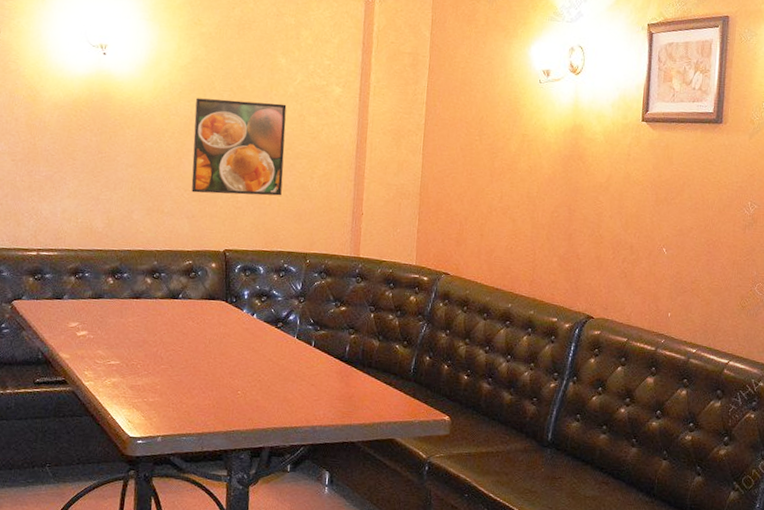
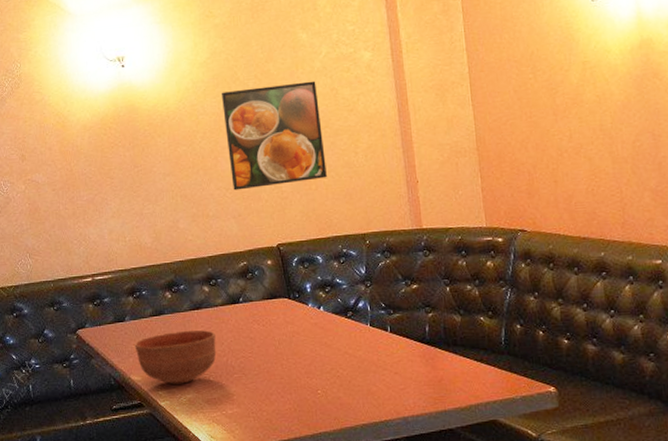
bowl: none [68,316,150,368] -> present [134,329,216,385]

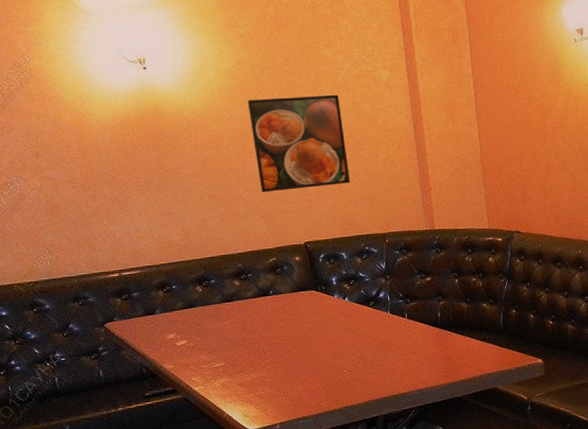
bowl: present [134,329,216,385] -> none [166,320,248,371]

